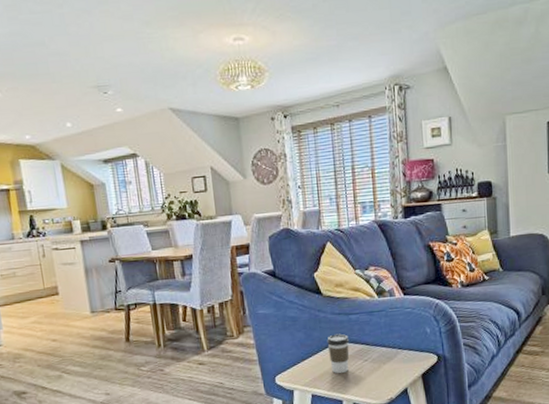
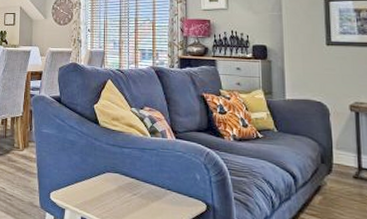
coffee cup: present [327,333,350,374] -> none [100,163,120,203]

